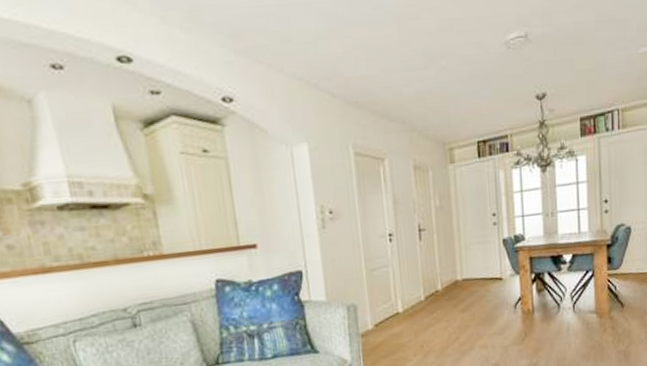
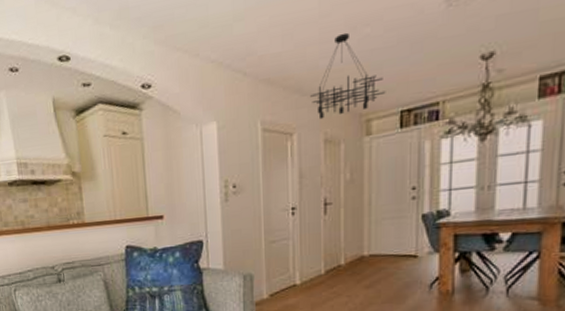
chandelier: none [397,62,464,146] -> present [310,32,386,120]

